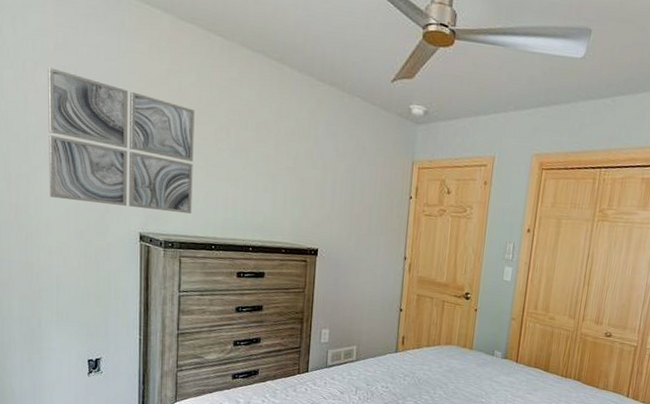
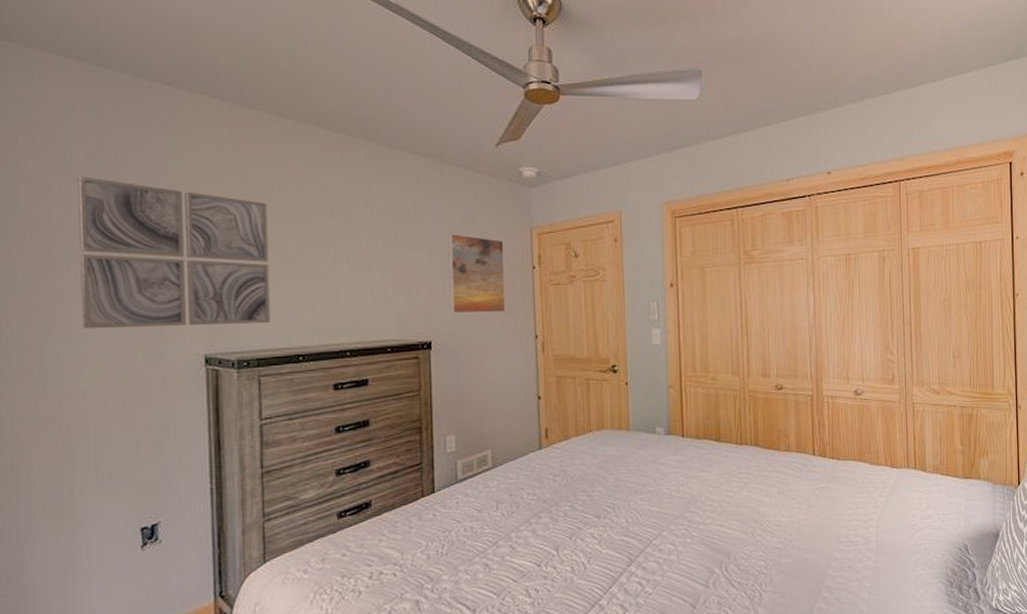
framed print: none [336,157,388,234] -> present [448,233,506,314]

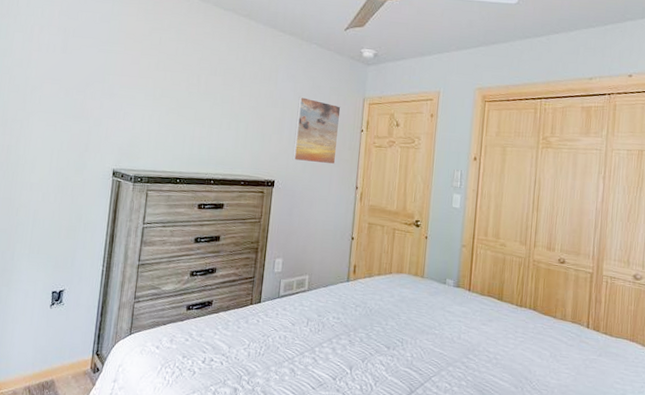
wall art: present [78,176,271,328] -> none [38,30,171,150]

